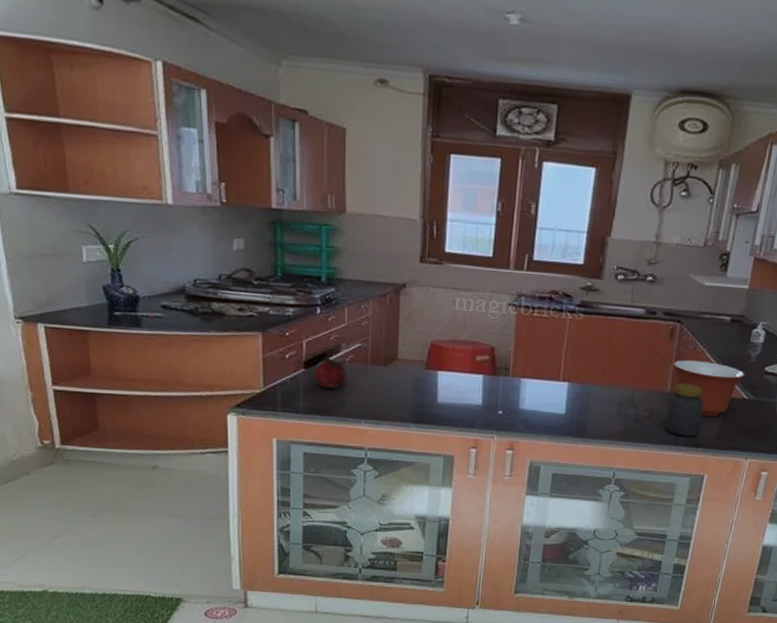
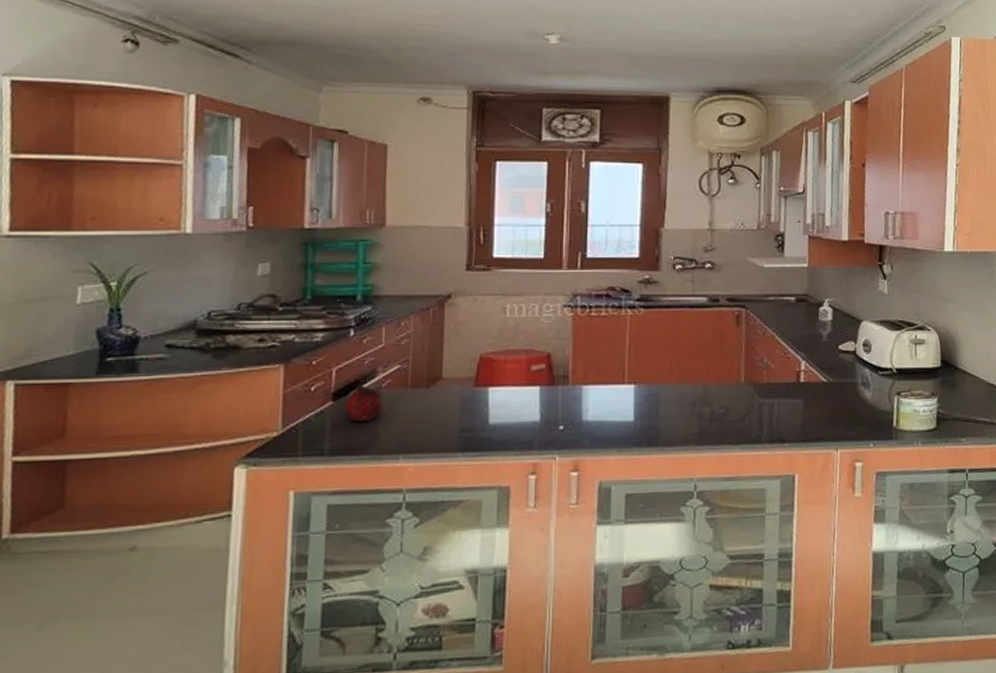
jar: present [664,383,704,437] -> none [744,372,782,432]
mixing bowl: present [672,360,745,417] -> none [743,346,820,407]

